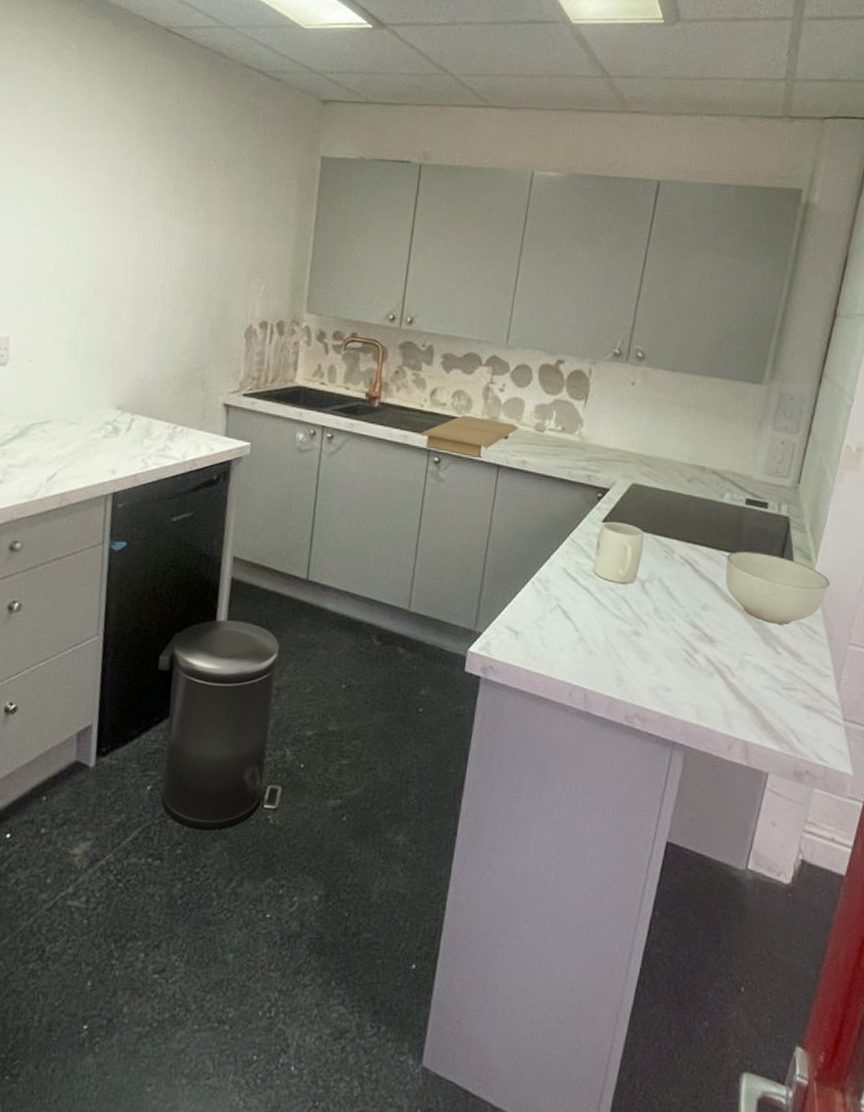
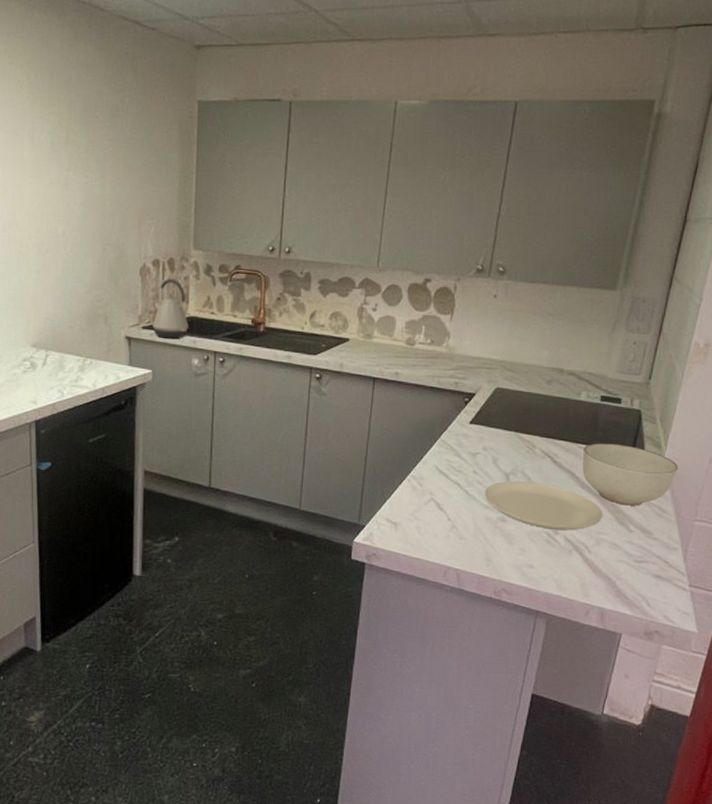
pedal bin: present [158,619,283,831] -> none [87,524,200,699]
kettle: none [254,343,296,409] -> present [152,279,189,339]
cutting board: present [421,415,519,458] -> none [303,334,392,372]
mug: present [593,522,645,584] -> none [463,423,508,477]
plate: none [617,588,748,649] -> present [484,480,603,530]

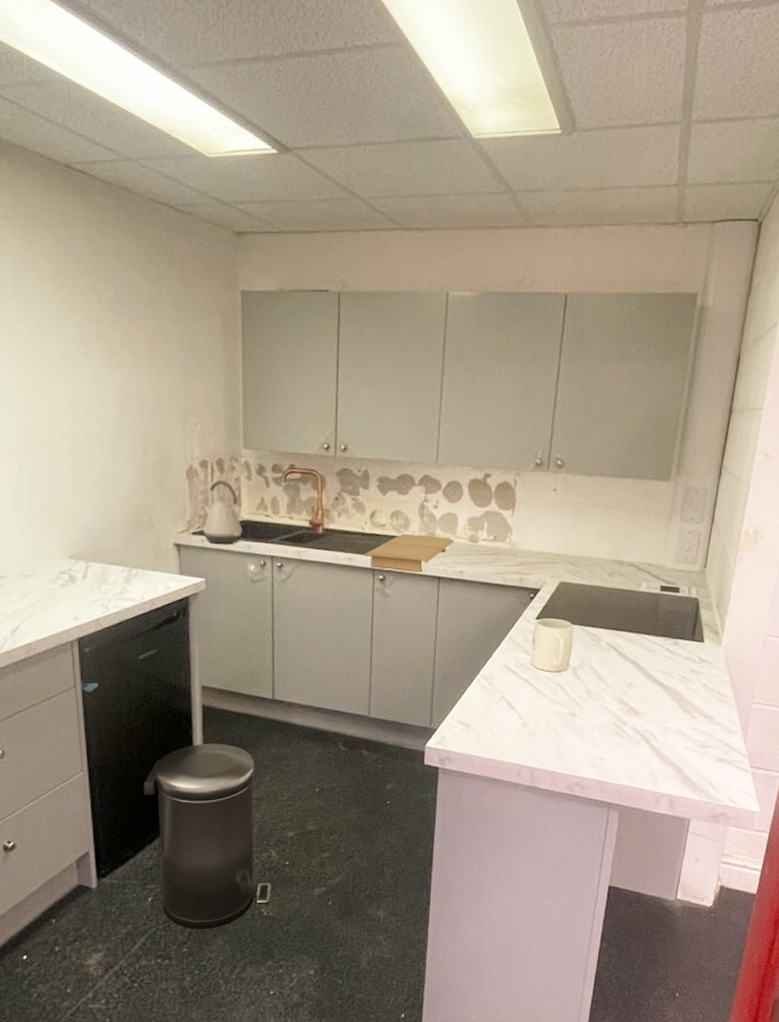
pedal bin: none [87,524,200,699] -> present [144,743,272,929]
cutting board: none [303,334,392,372] -> present [365,533,455,572]
mug: none [463,423,508,477] -> present [531,618,574,672]
plate: present [484,480,603,530] -> none [553,673,668,721]
bowl: present [582,443,679,506] -> none [646,632,736,693]

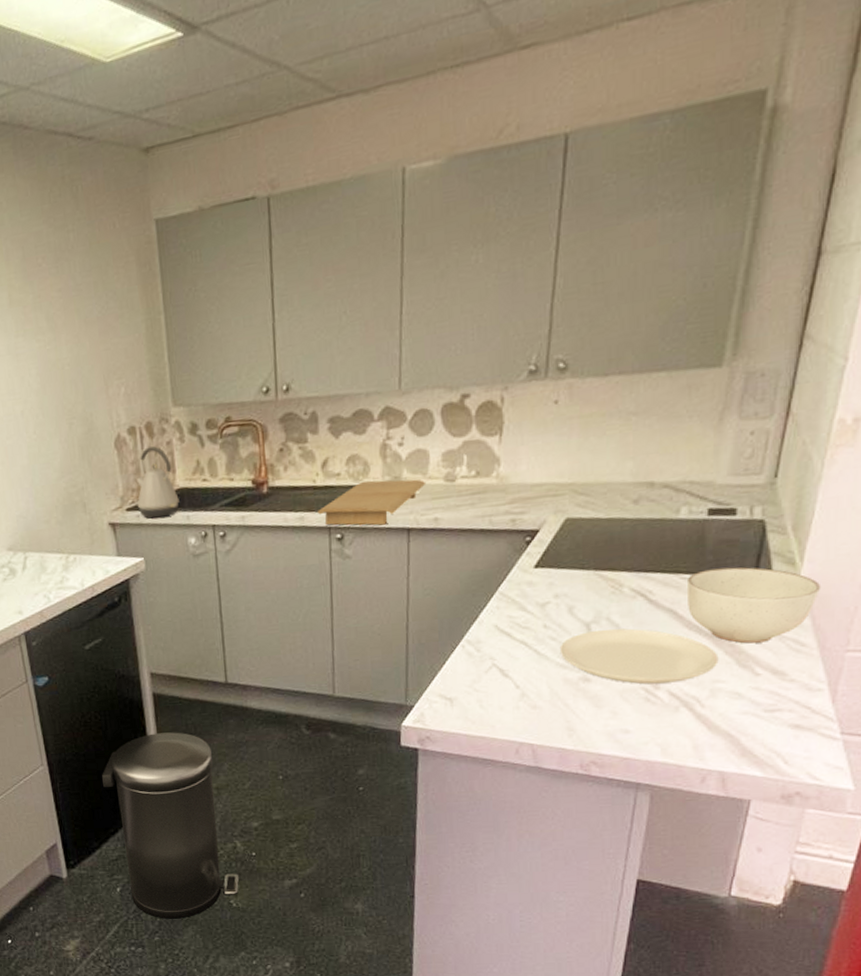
mug: present [531,618,574,672] -> none [529,564,586,631]
plate: none [553,673,668,721] -> present [559,628,719,685]
bowl: none [646,632,736,693] -> present [688,567,822,644]

